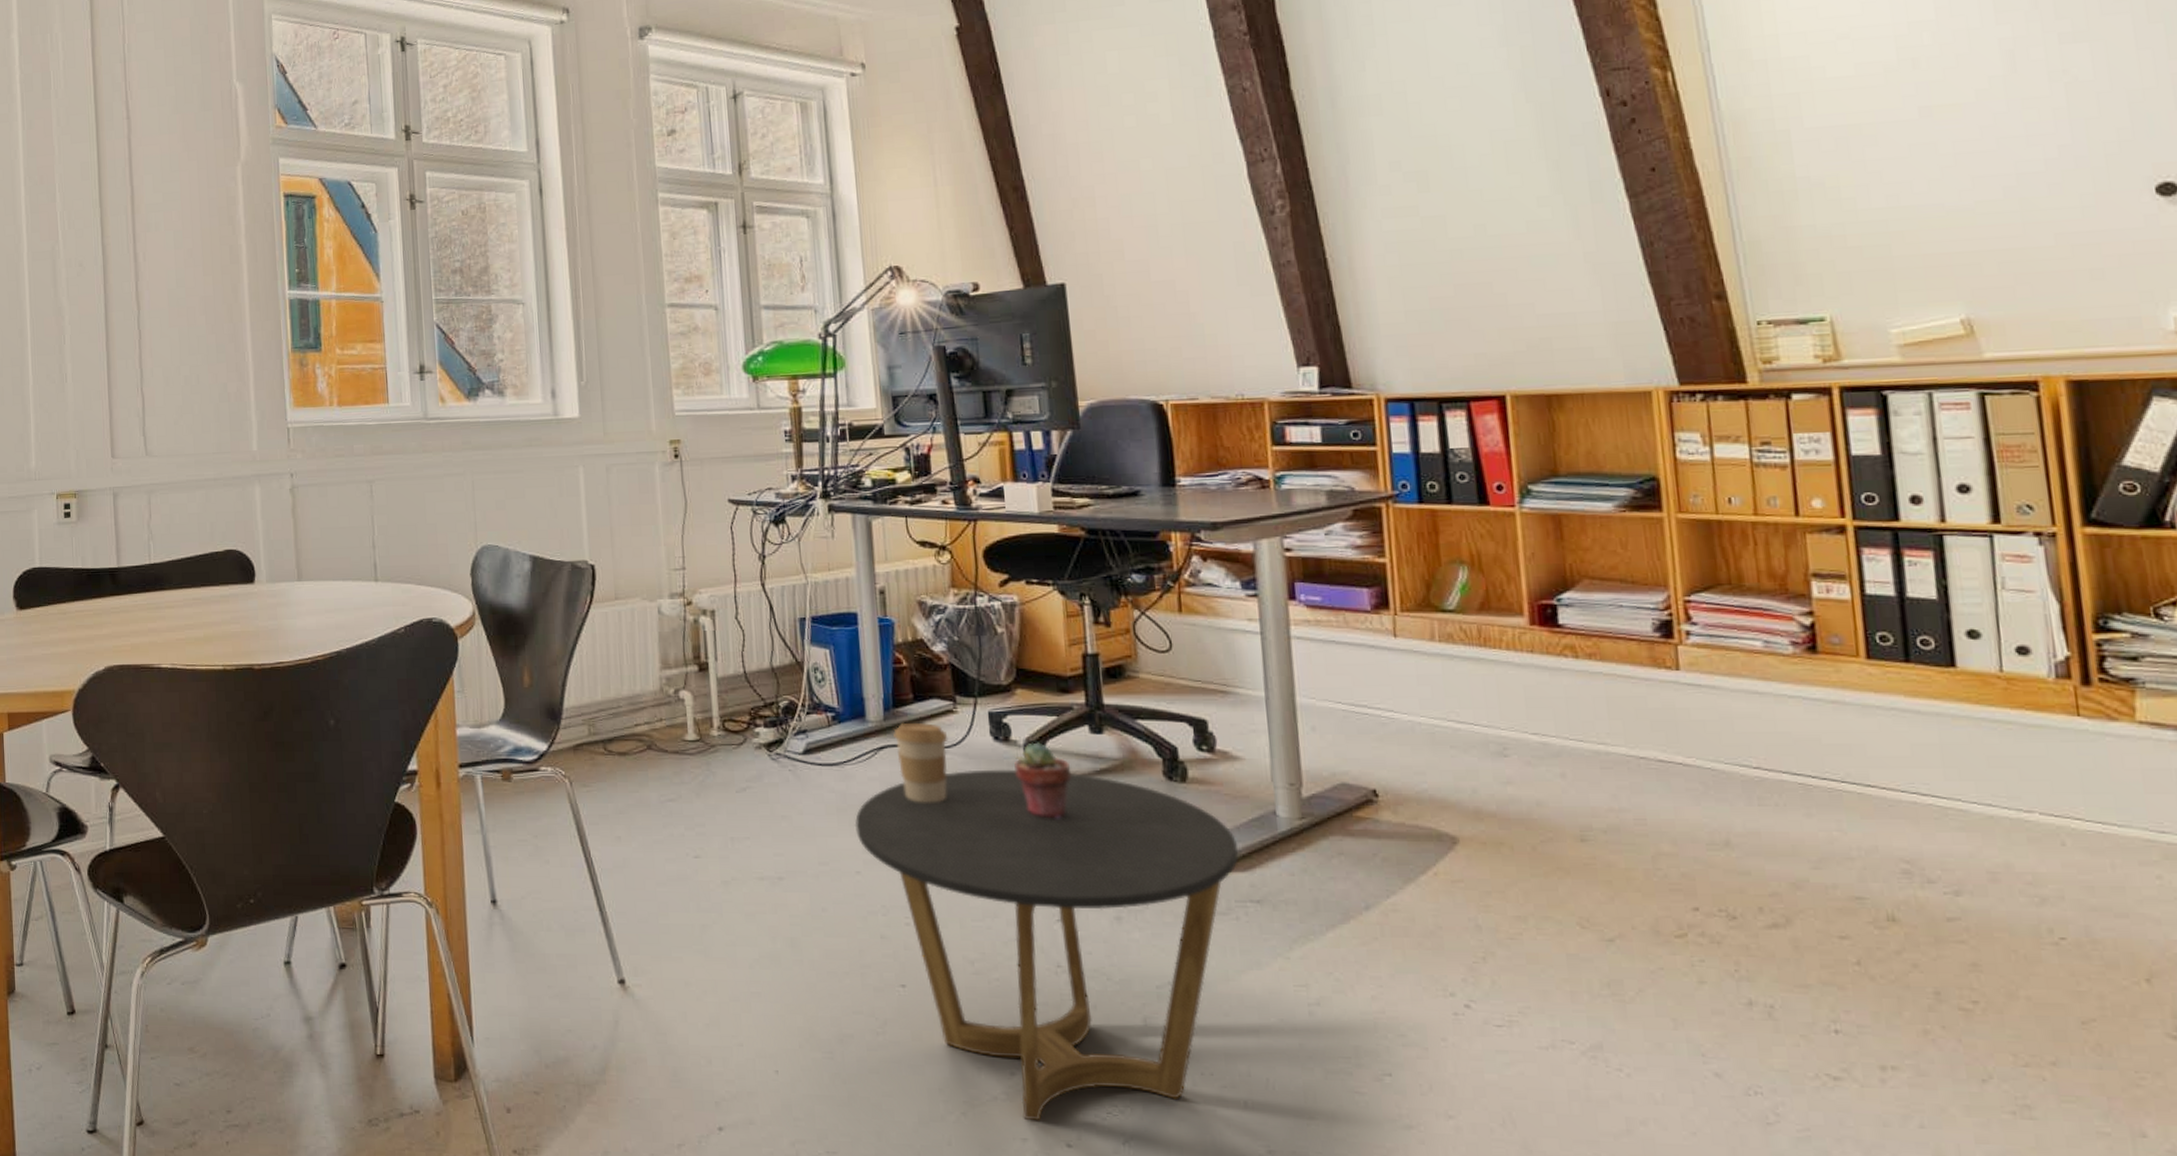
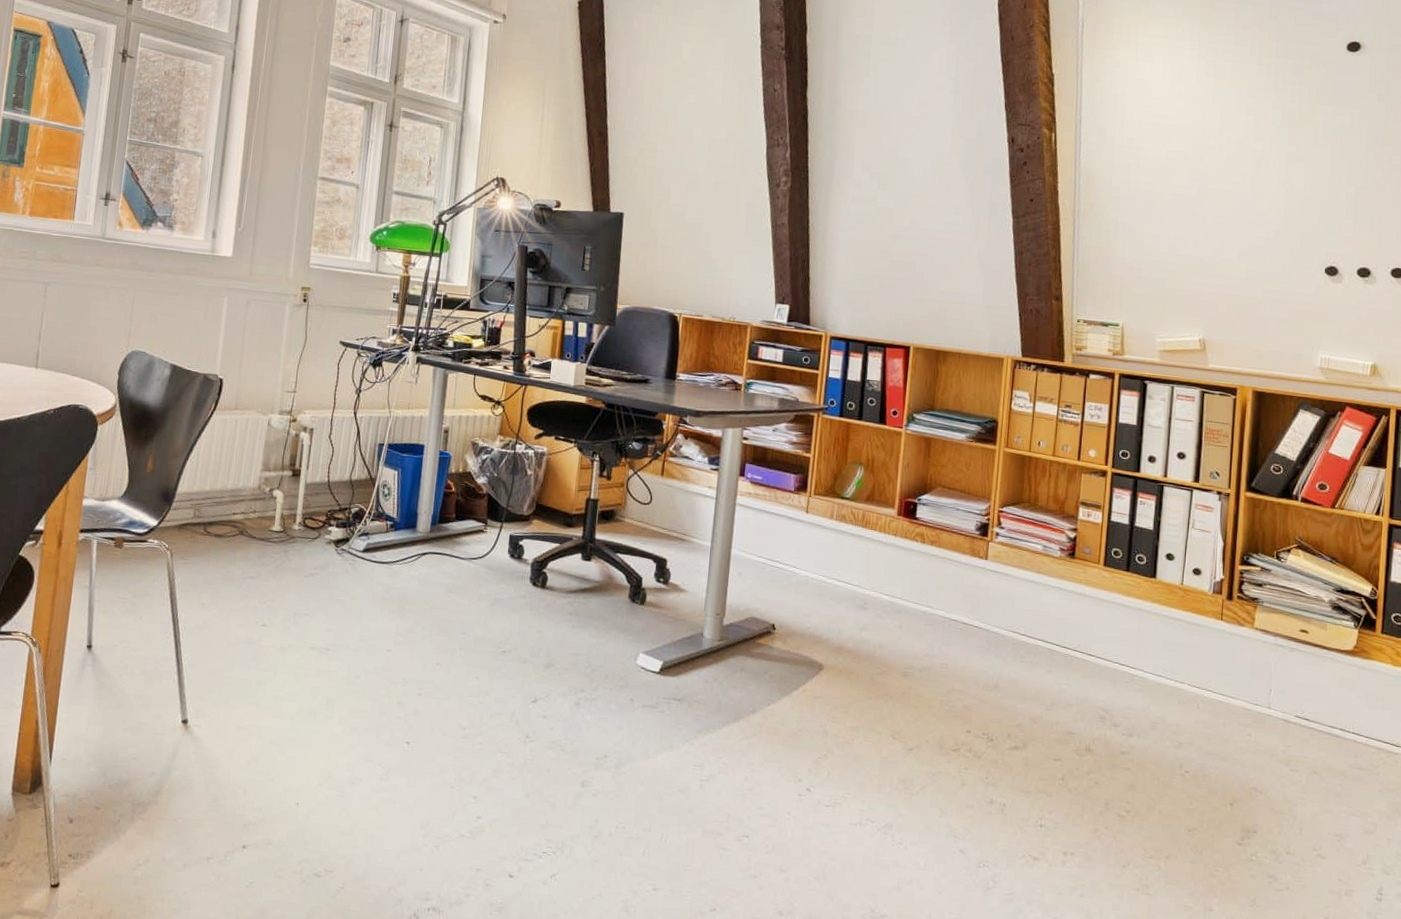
side table: present [854,769,1238,1121] -> none [393,578,672,856]
coffee cup: present [893,722,948,803] -> none [434,535,476,601]
potted succulent: present [1014,742,1072,819] -> none [521,562,563,623]

